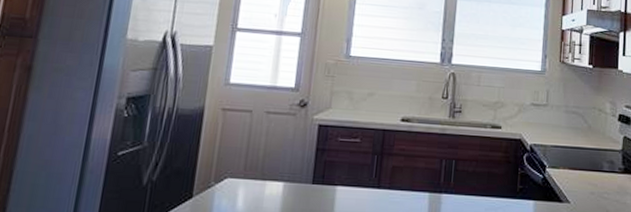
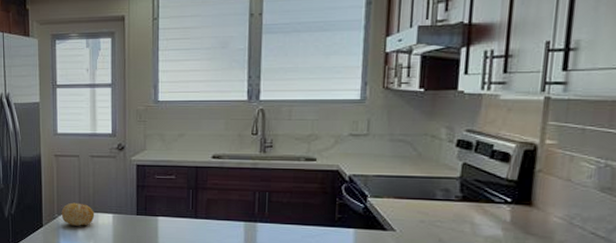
fruit: none [219,167,262,197] -> present [61,202,95,226]

